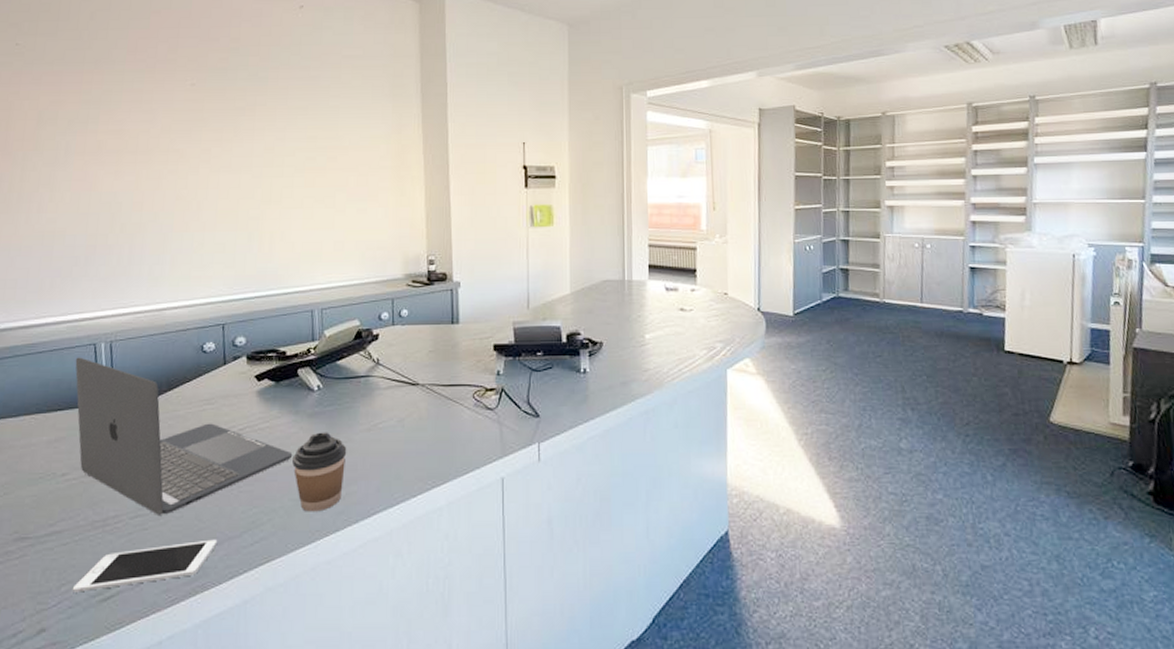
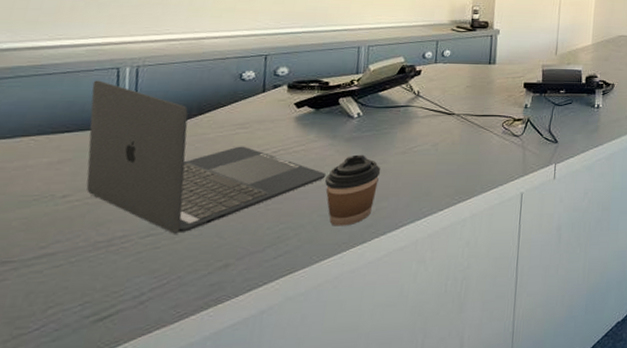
cell phone: present [72,539,218,593] -> none [61,255,238,315]

